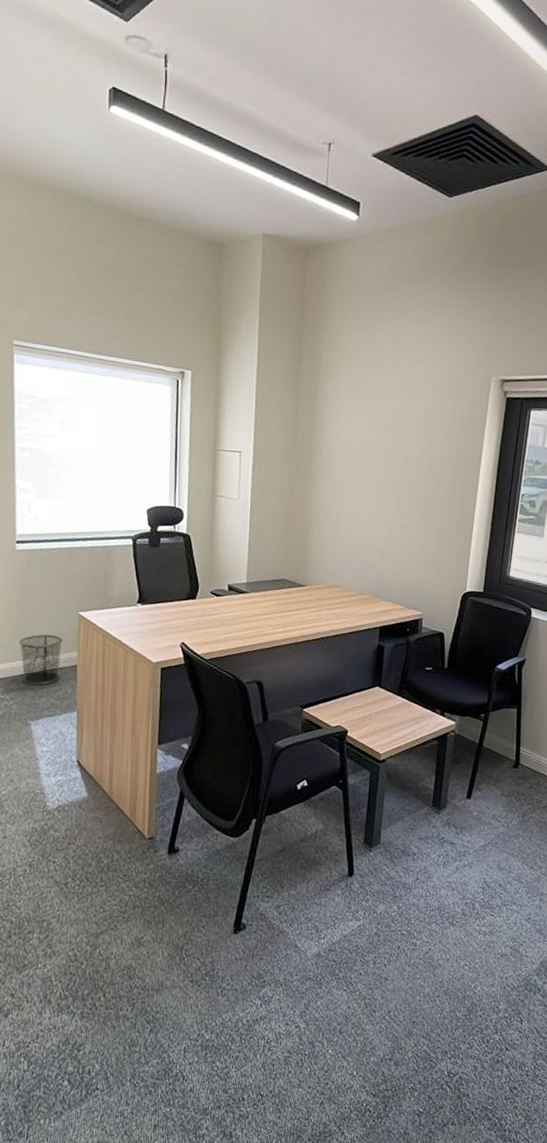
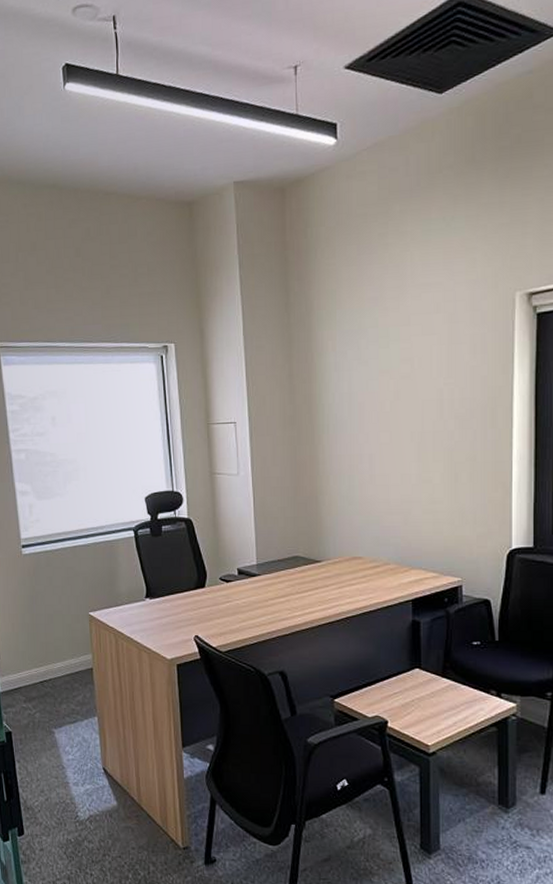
waste bin: present [18,634,63,685] -> none [34,639,77,691]

